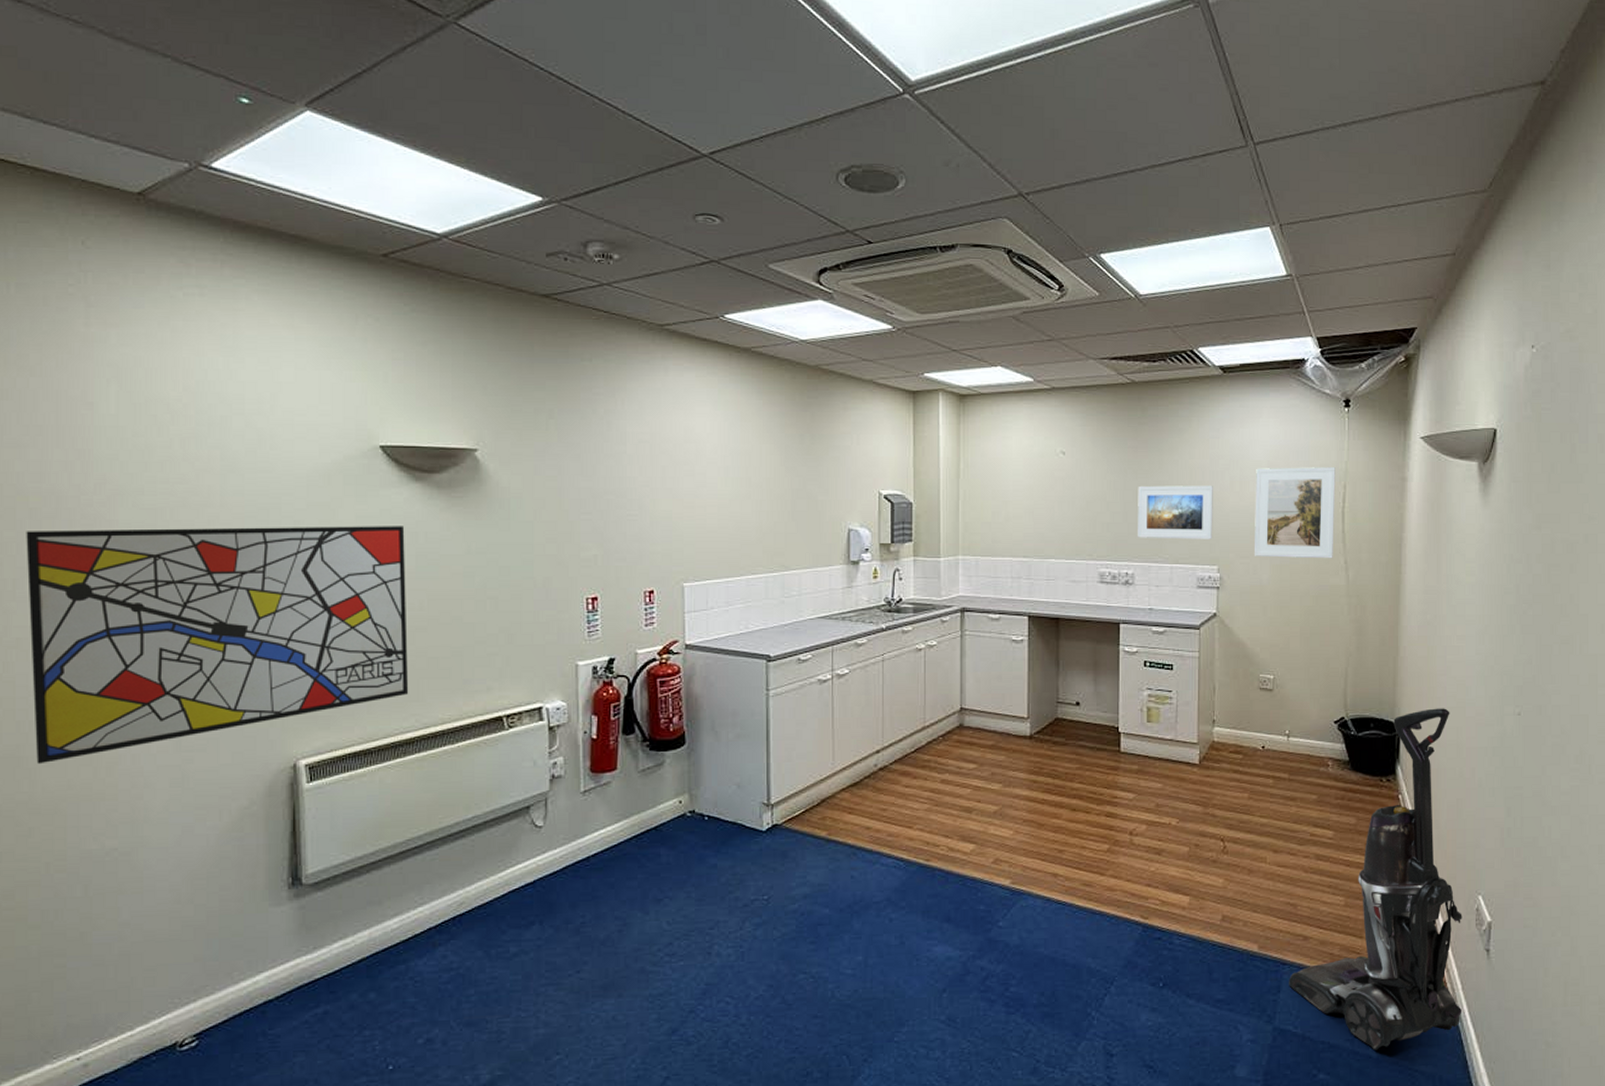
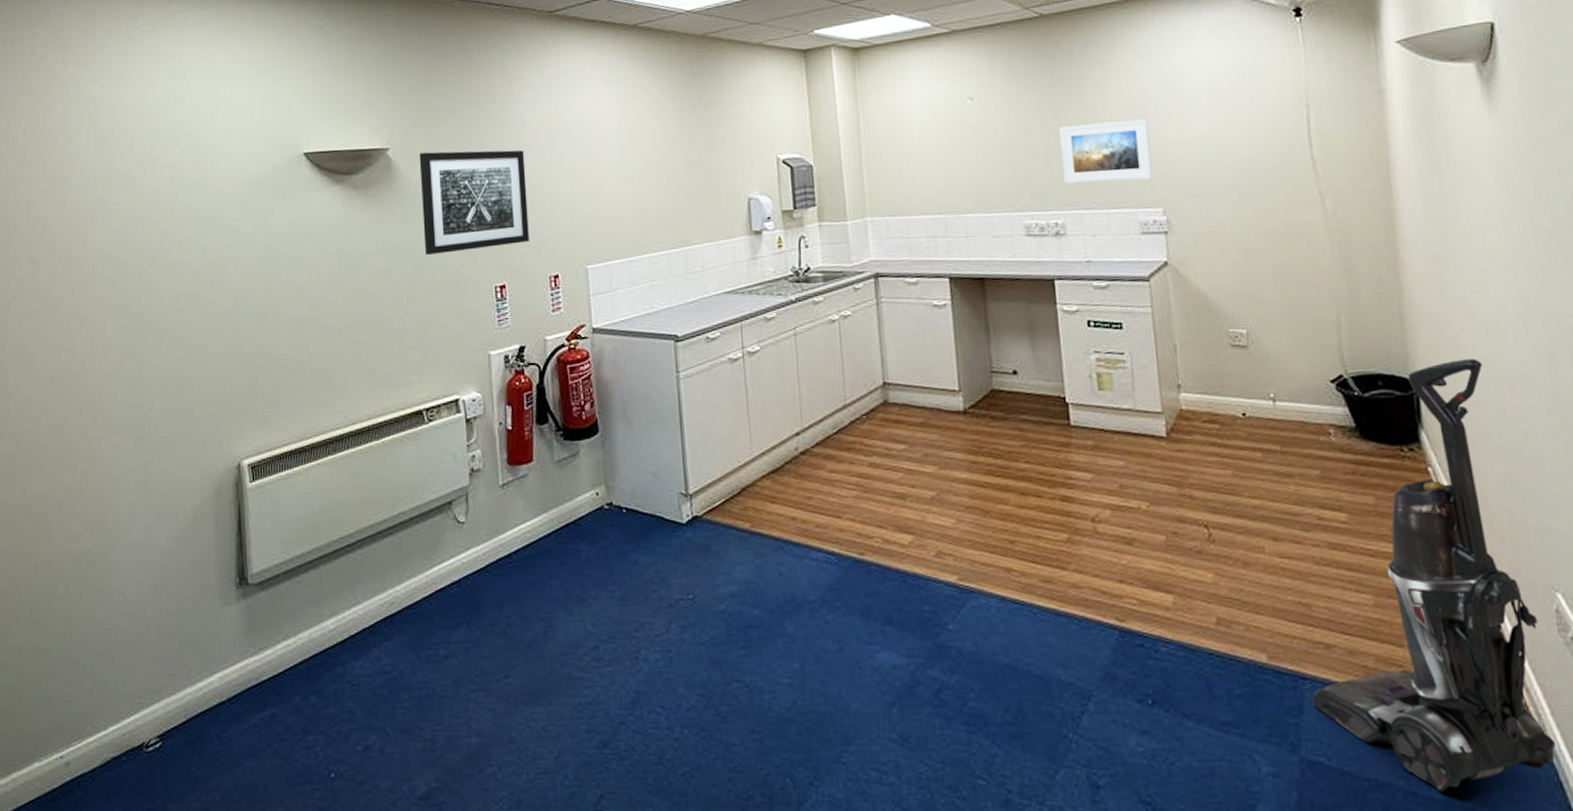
wall art: present [26,526,409,765] -> none [18,227,337,471]
wall art: none [510,457,625,563] -> present [419,150,529,256]
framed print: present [1254,467,1336,559] -> none [1196,85,1304,194]

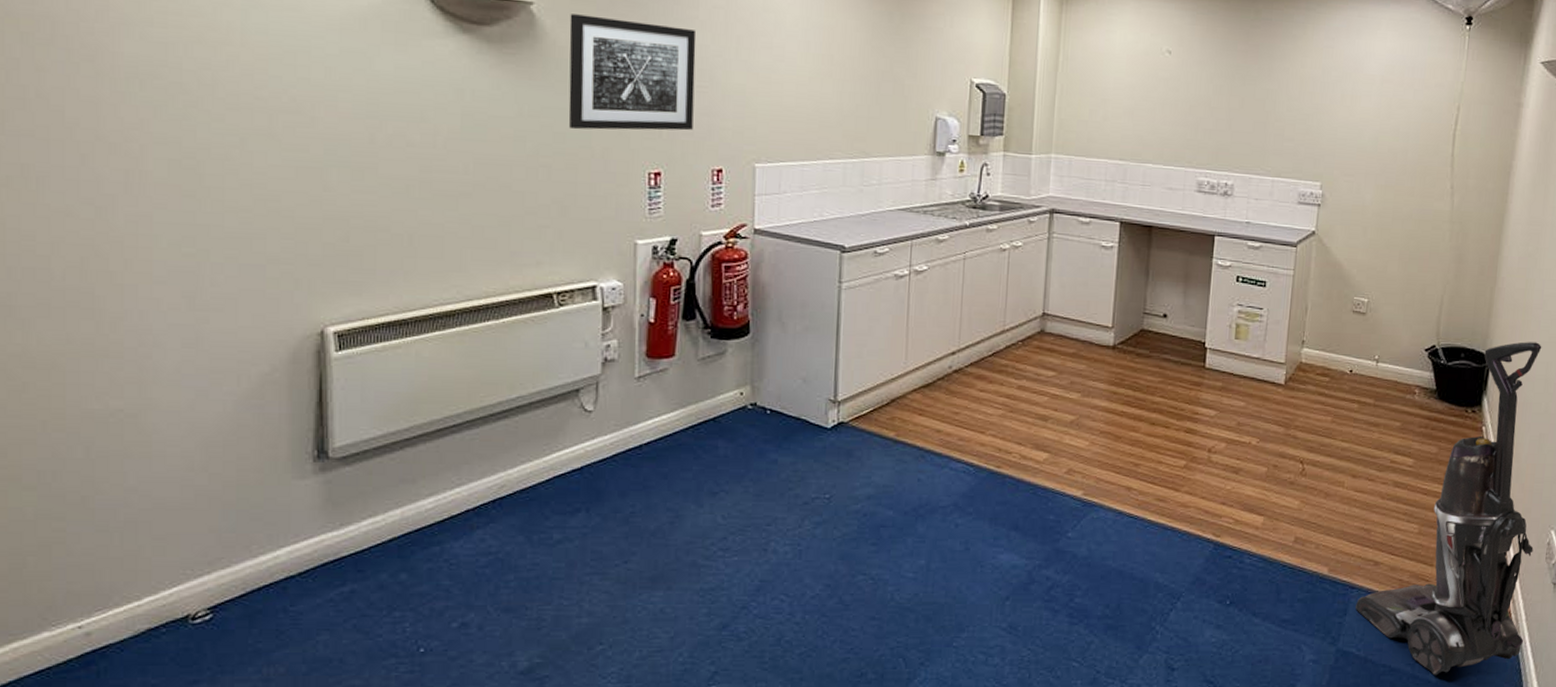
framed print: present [1059,119,1153,184] -> none [1240,92,1323,154]

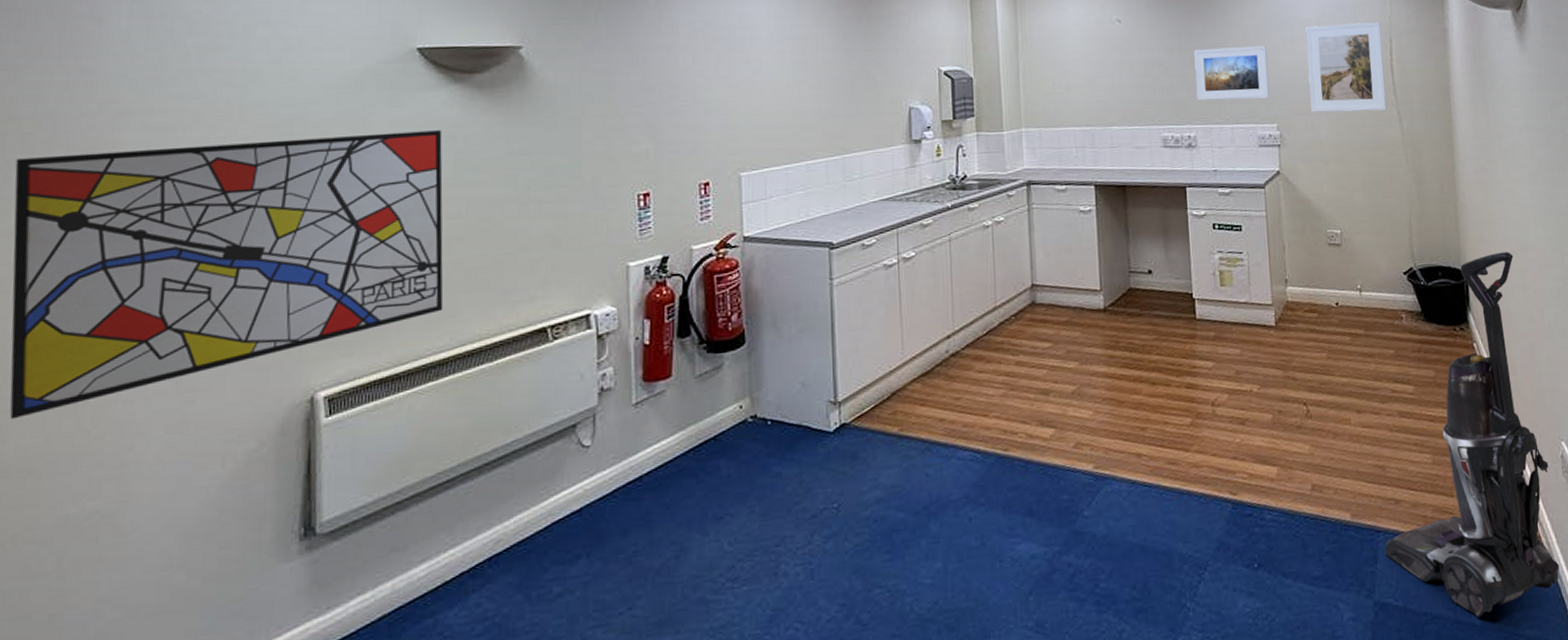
wall art: none [16,57,451,315] -> present [10,130,444,420]
wall art: present [568,14,696,131] -> none [557,52,679,162]
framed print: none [1240,92,1323,154] -> present [1194,46,1270,101]
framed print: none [1359,82,1451,183] -> present [1305,22,1387,112]

